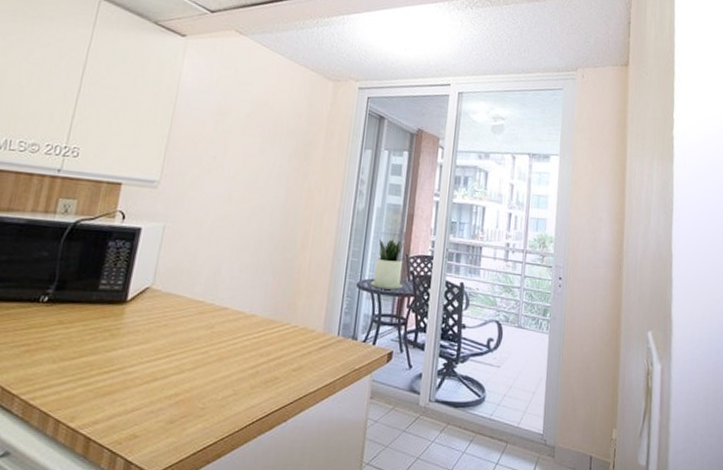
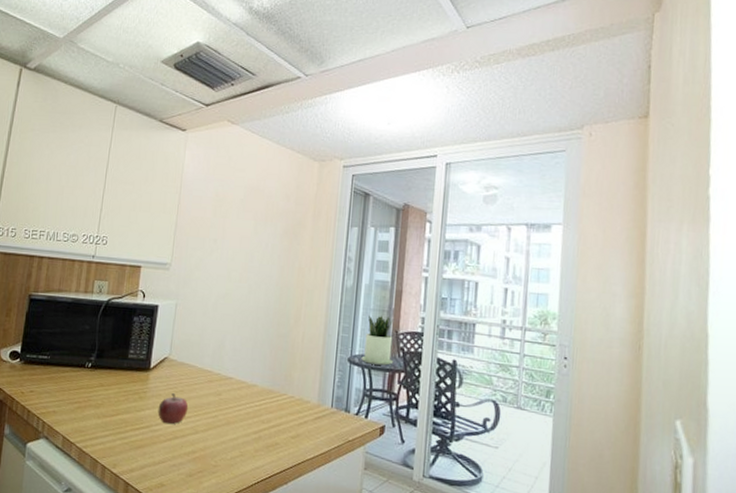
fruit: none [133,328,173,364] -> present [158,393,189,424]

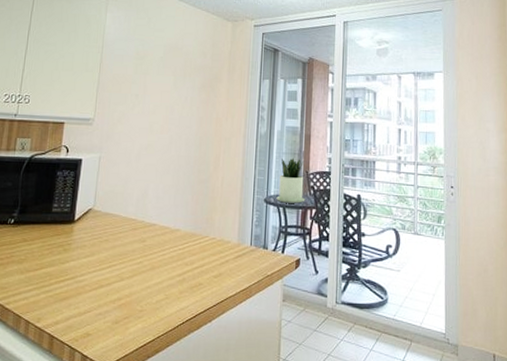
fruit: present [158,393,189,424] -> none [82,243,114,273]

